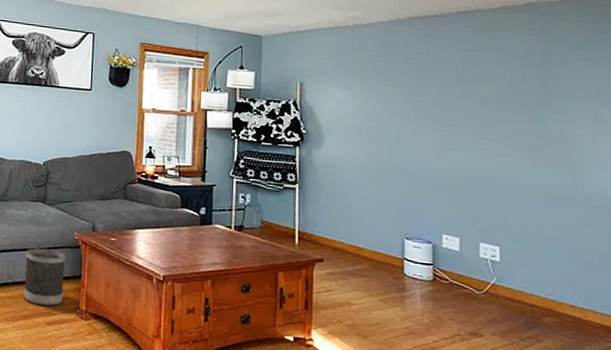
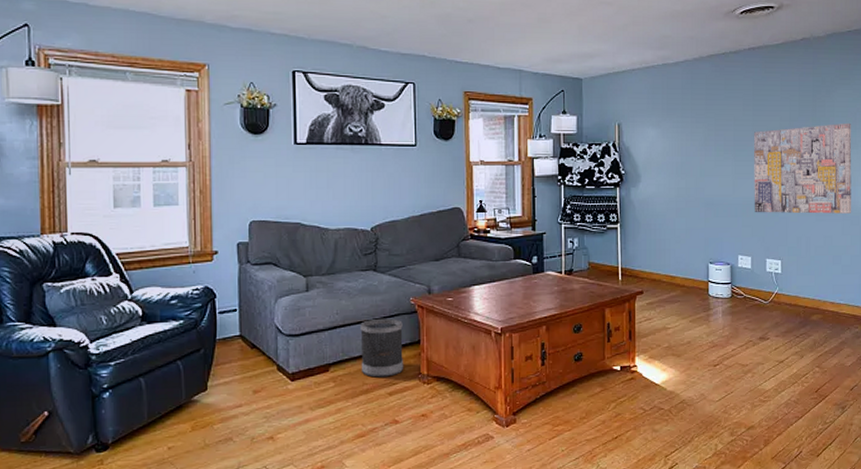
wall art: none [463,98,598,203] -> present [753,122,852,214]

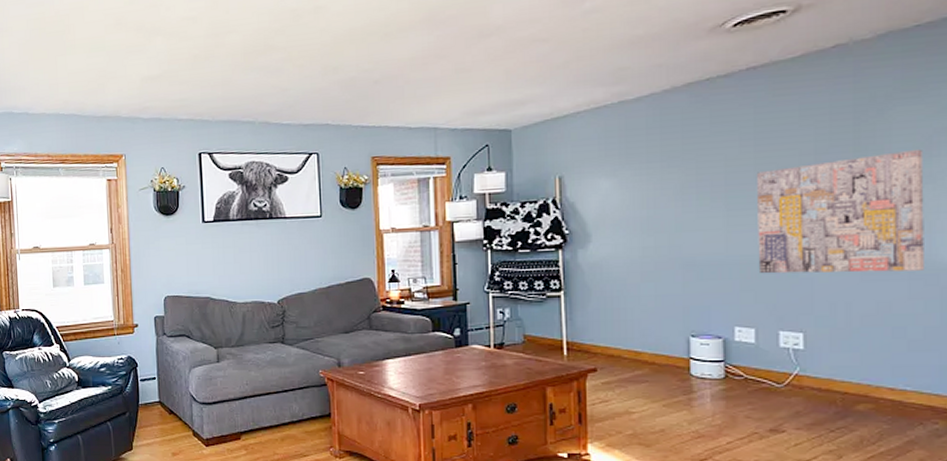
wastebasket: present [360,318,404,378] -> none [270,390,315,448]

